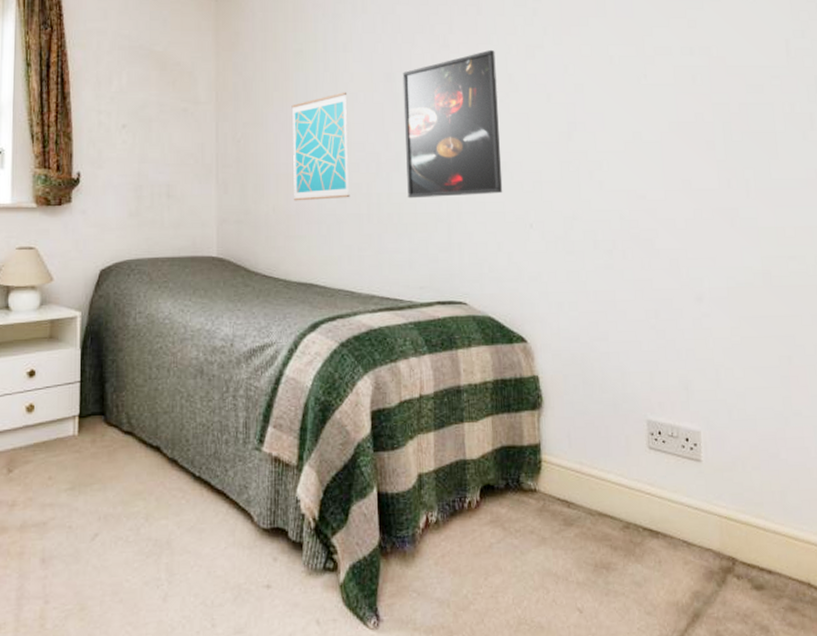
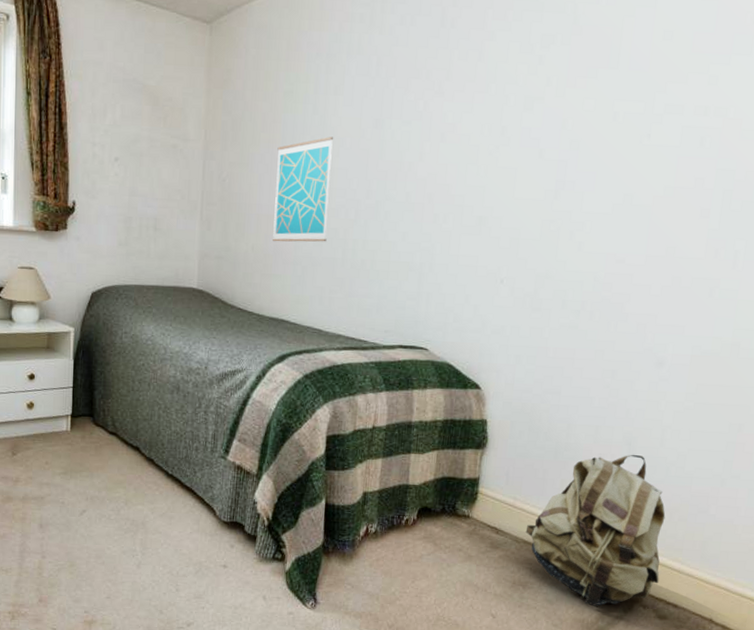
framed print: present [402,49,503,199] -> none [383,99,492,248]
backpack: none [598,399,747,585] -> present [525,454,666,607]

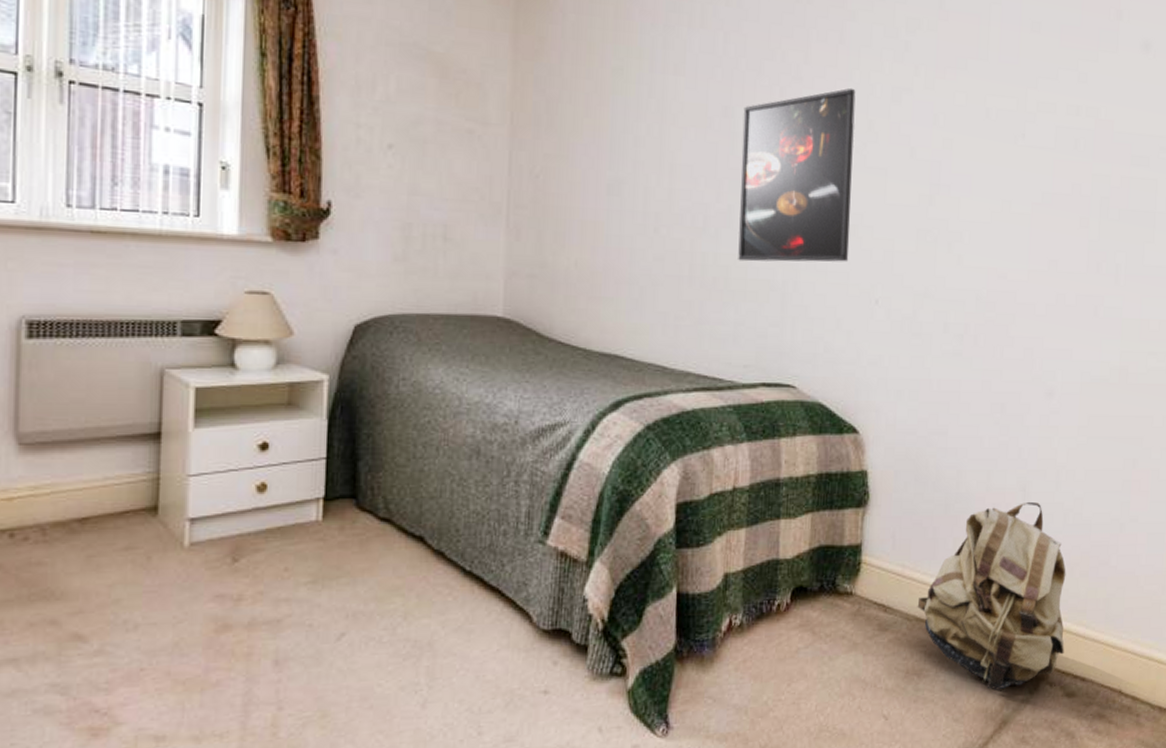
wall art: present [273,136,334,242] -> none [601,125,675,256]
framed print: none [383,99,492,248] -> present [738,88,856,262]

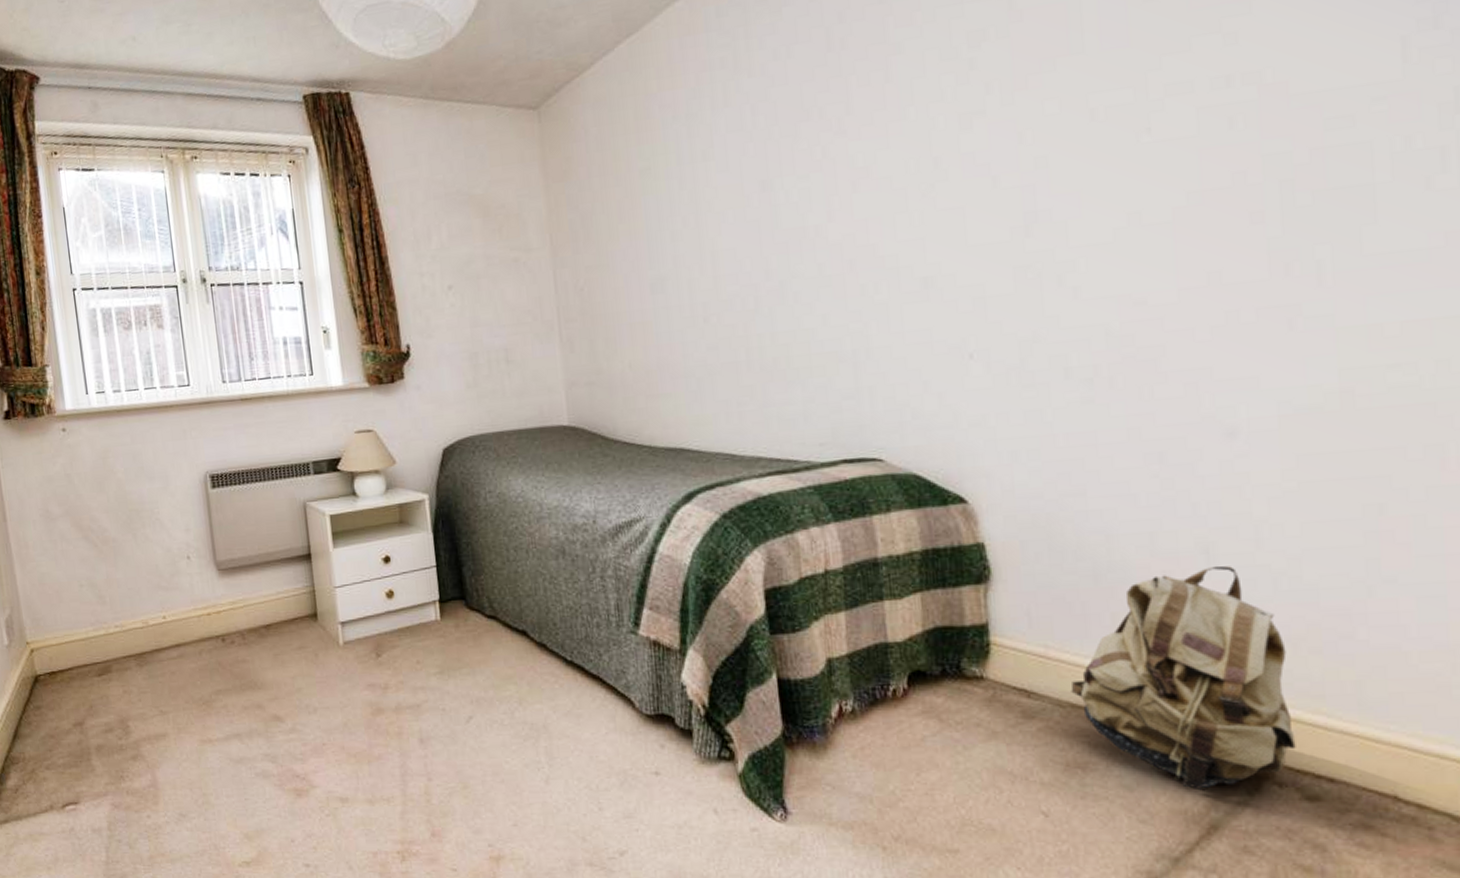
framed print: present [738,88,856,262] -> none [783,127,929,337]

